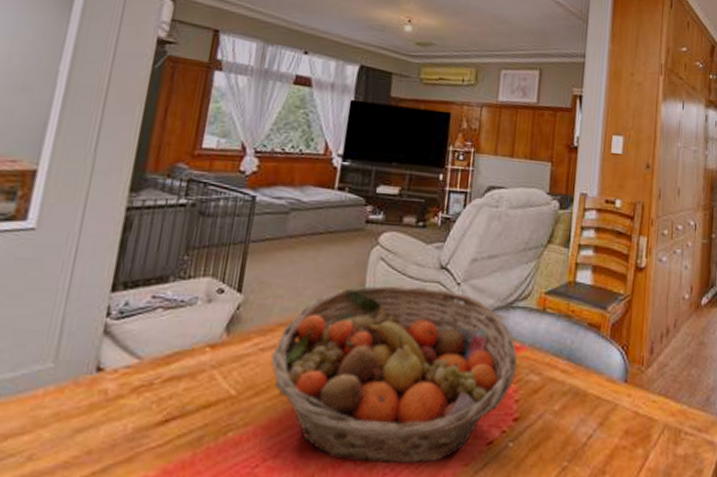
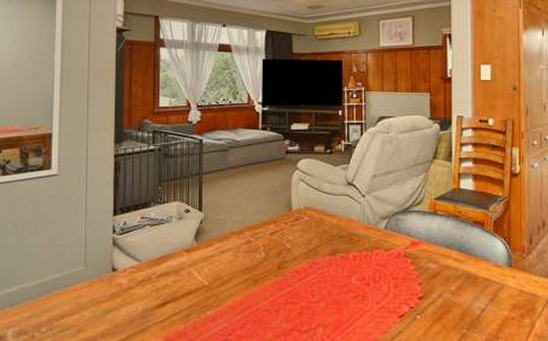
fruit basket: present [270,285,517,464] -> none [229,200,417,333]

